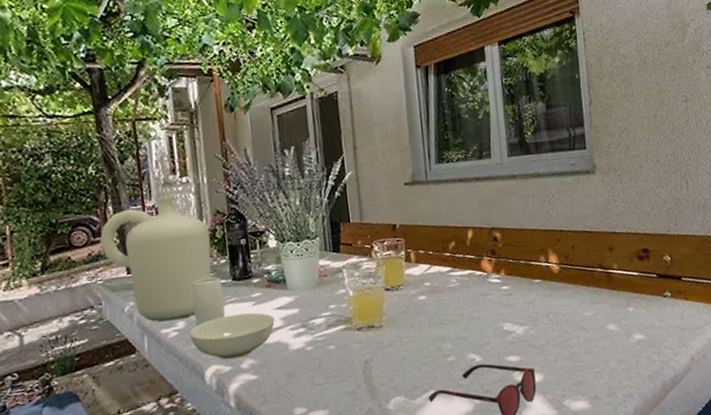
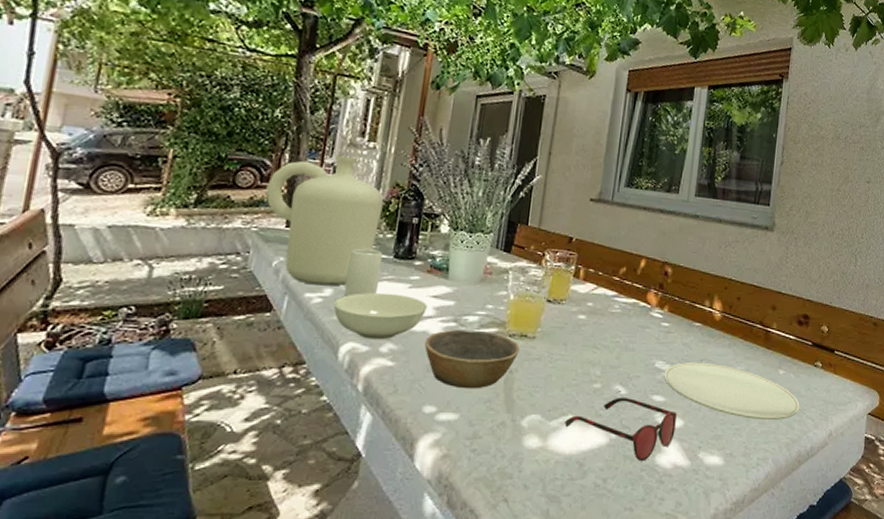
bowl: none [280,329,370,387] -> present [424,329,520,389]
plate: none [514,314,656,361] -> present [664,362,800,421]

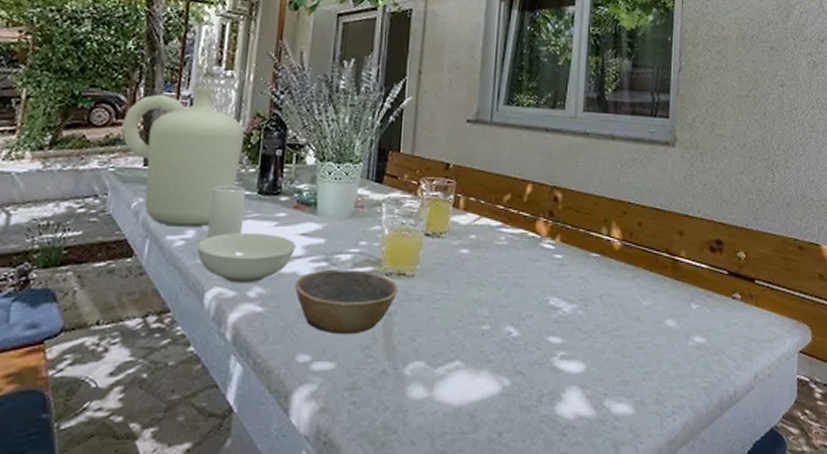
sunglasses: present [565,398,677,462] -> none [452,340,577,412]
plate: present [664,362,800,421] -> none [560,297,718,362]

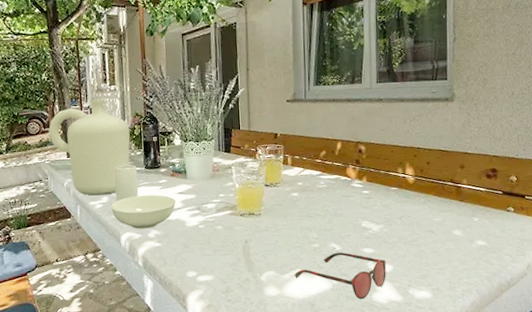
bowl: present [294,269,398,335] -> none [178,214,250,258]
sunglasses: none [452,340,577,412] -> present [295,252,386,300]

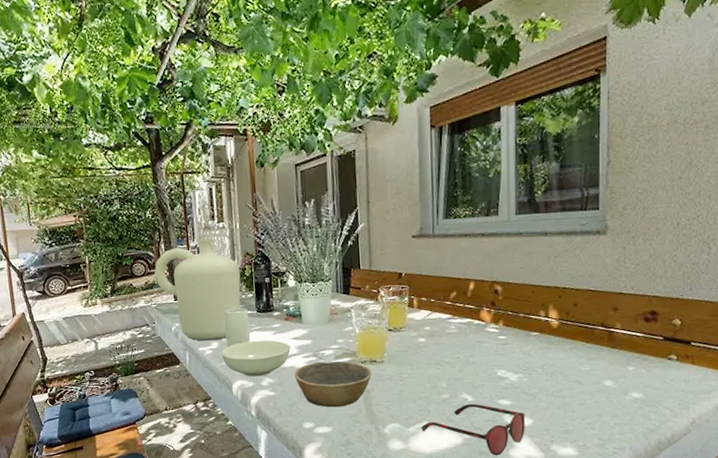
bowl: none [178,214,250,258] -> present [294,361,372,408]

